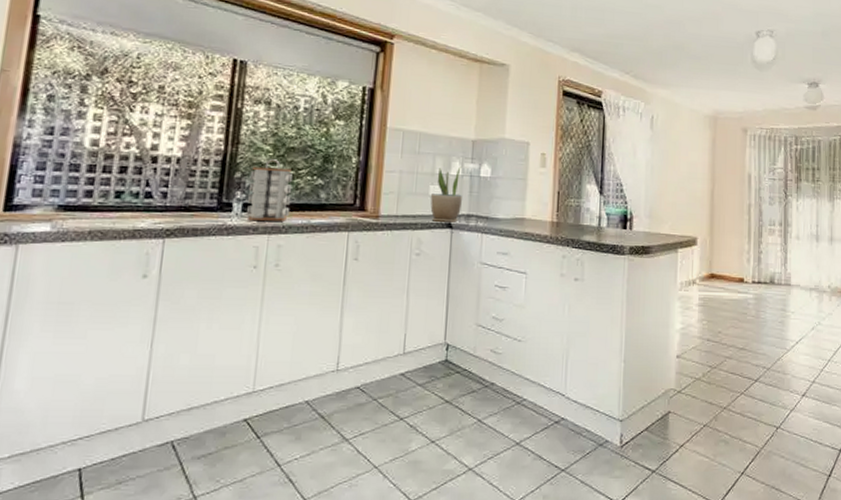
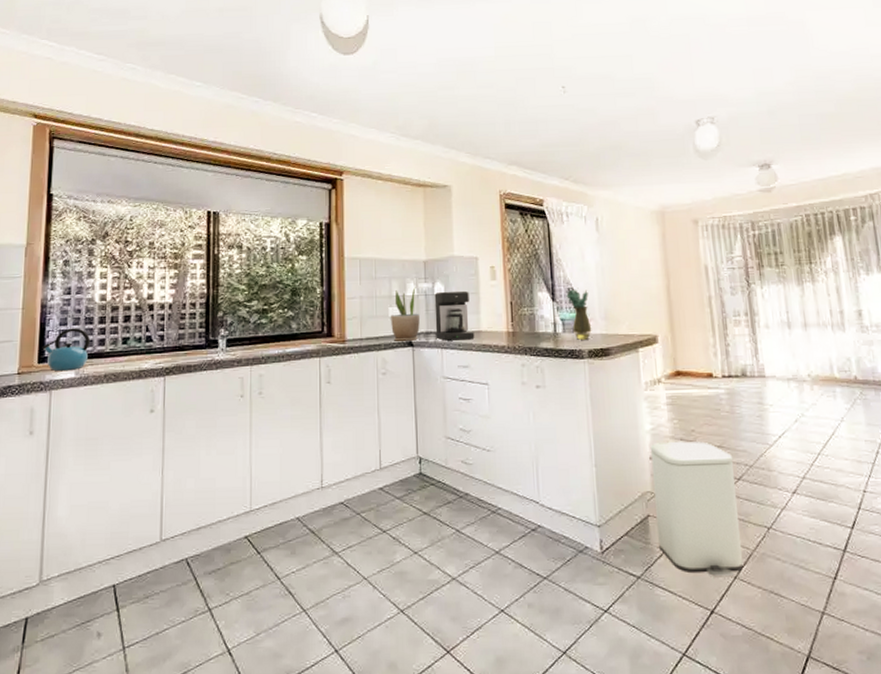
kettle: none [10,174,75,224] -> present [42,328,91,372]
spice rack: present [246,159,292,222] -> none [230,297,267,355]
coffee maker: none [477,174,518,227] -> present [434,290,475,341]
vase: none [614,181,636,236] -> present [566,287,592,340]
pedal bin: none [675,341,753,473] -> present [650,441,744,577]

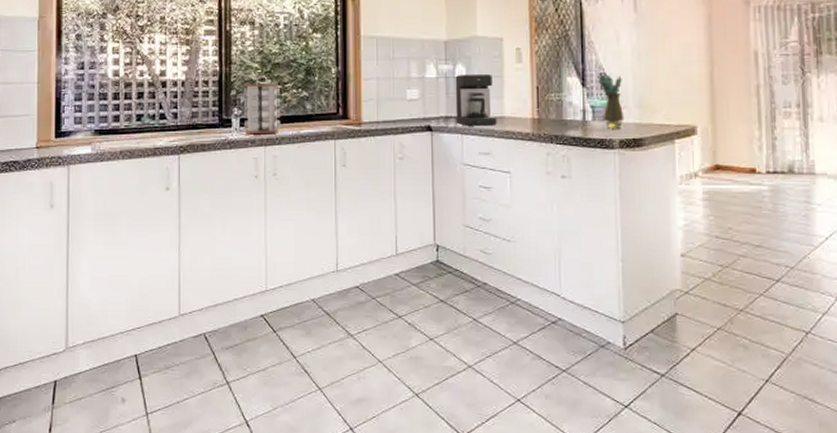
kettle: present [42,328,91,372] -> none [58,103,106,147]
spice rack: none [230,297,267,355] -> present [243,76,281,135]
potted plant: present [391,287,420,342] -> none [409,69,439,126]
pedal bin: present [650,441,744,577] -> none [682,238,777,380]

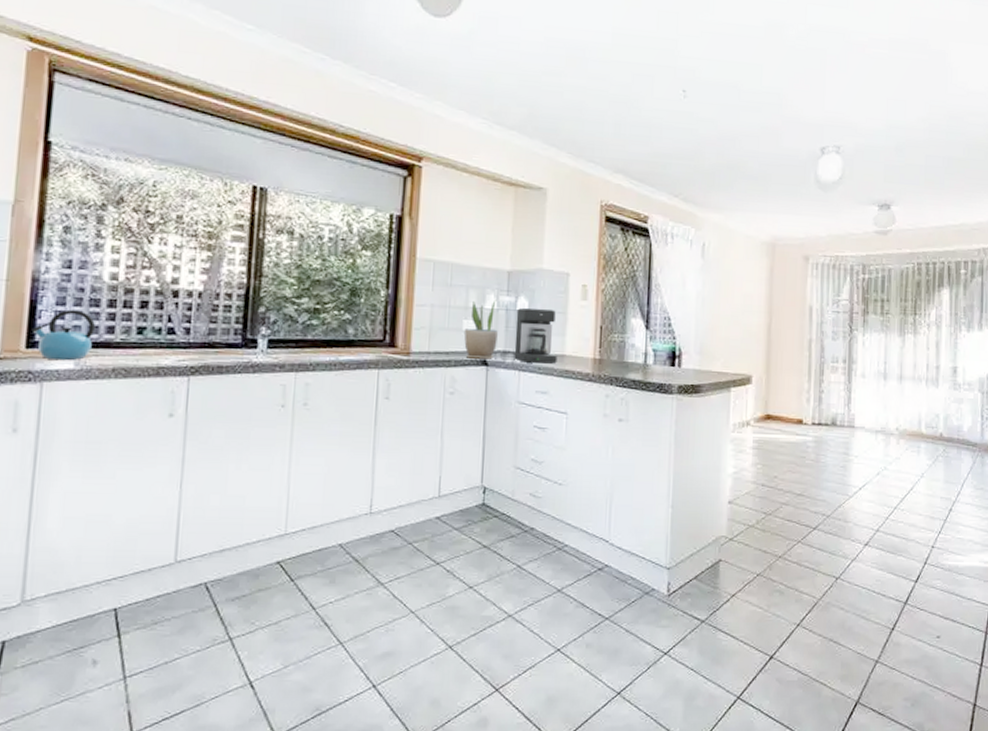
kettle: none [58,103,106,147] -> present [31,309,96,361]
spice rack: present [243,76,281,135] -> none [272,293,319,359]
potted plant: none [409,69,439,126] -> present [464,300,498,361]
vase: present [598,71,625,129] -> none [661,315,685,374]

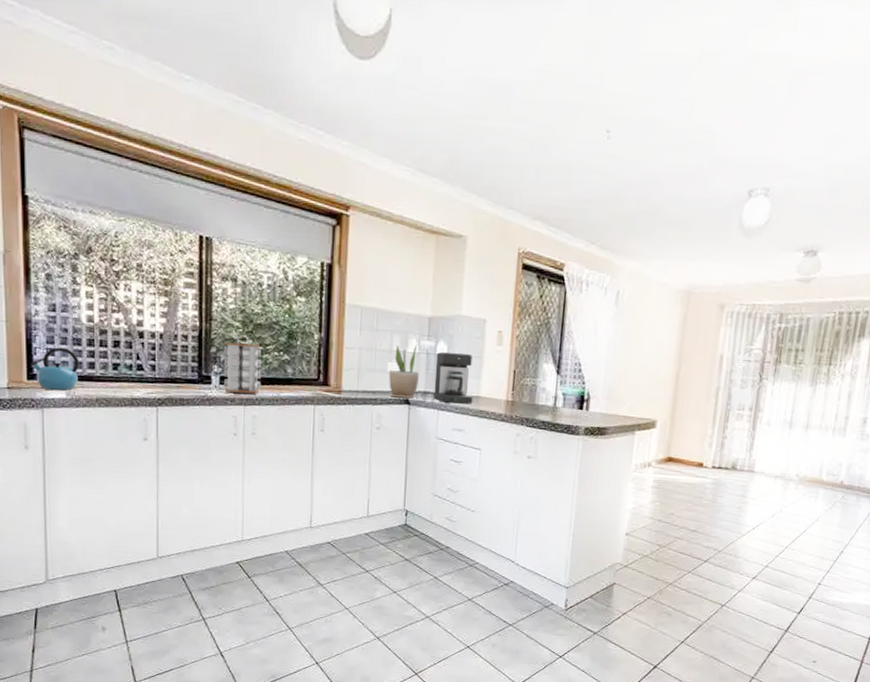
spice rack: none [272,293,319,359] -> present [223,335,262,395]

